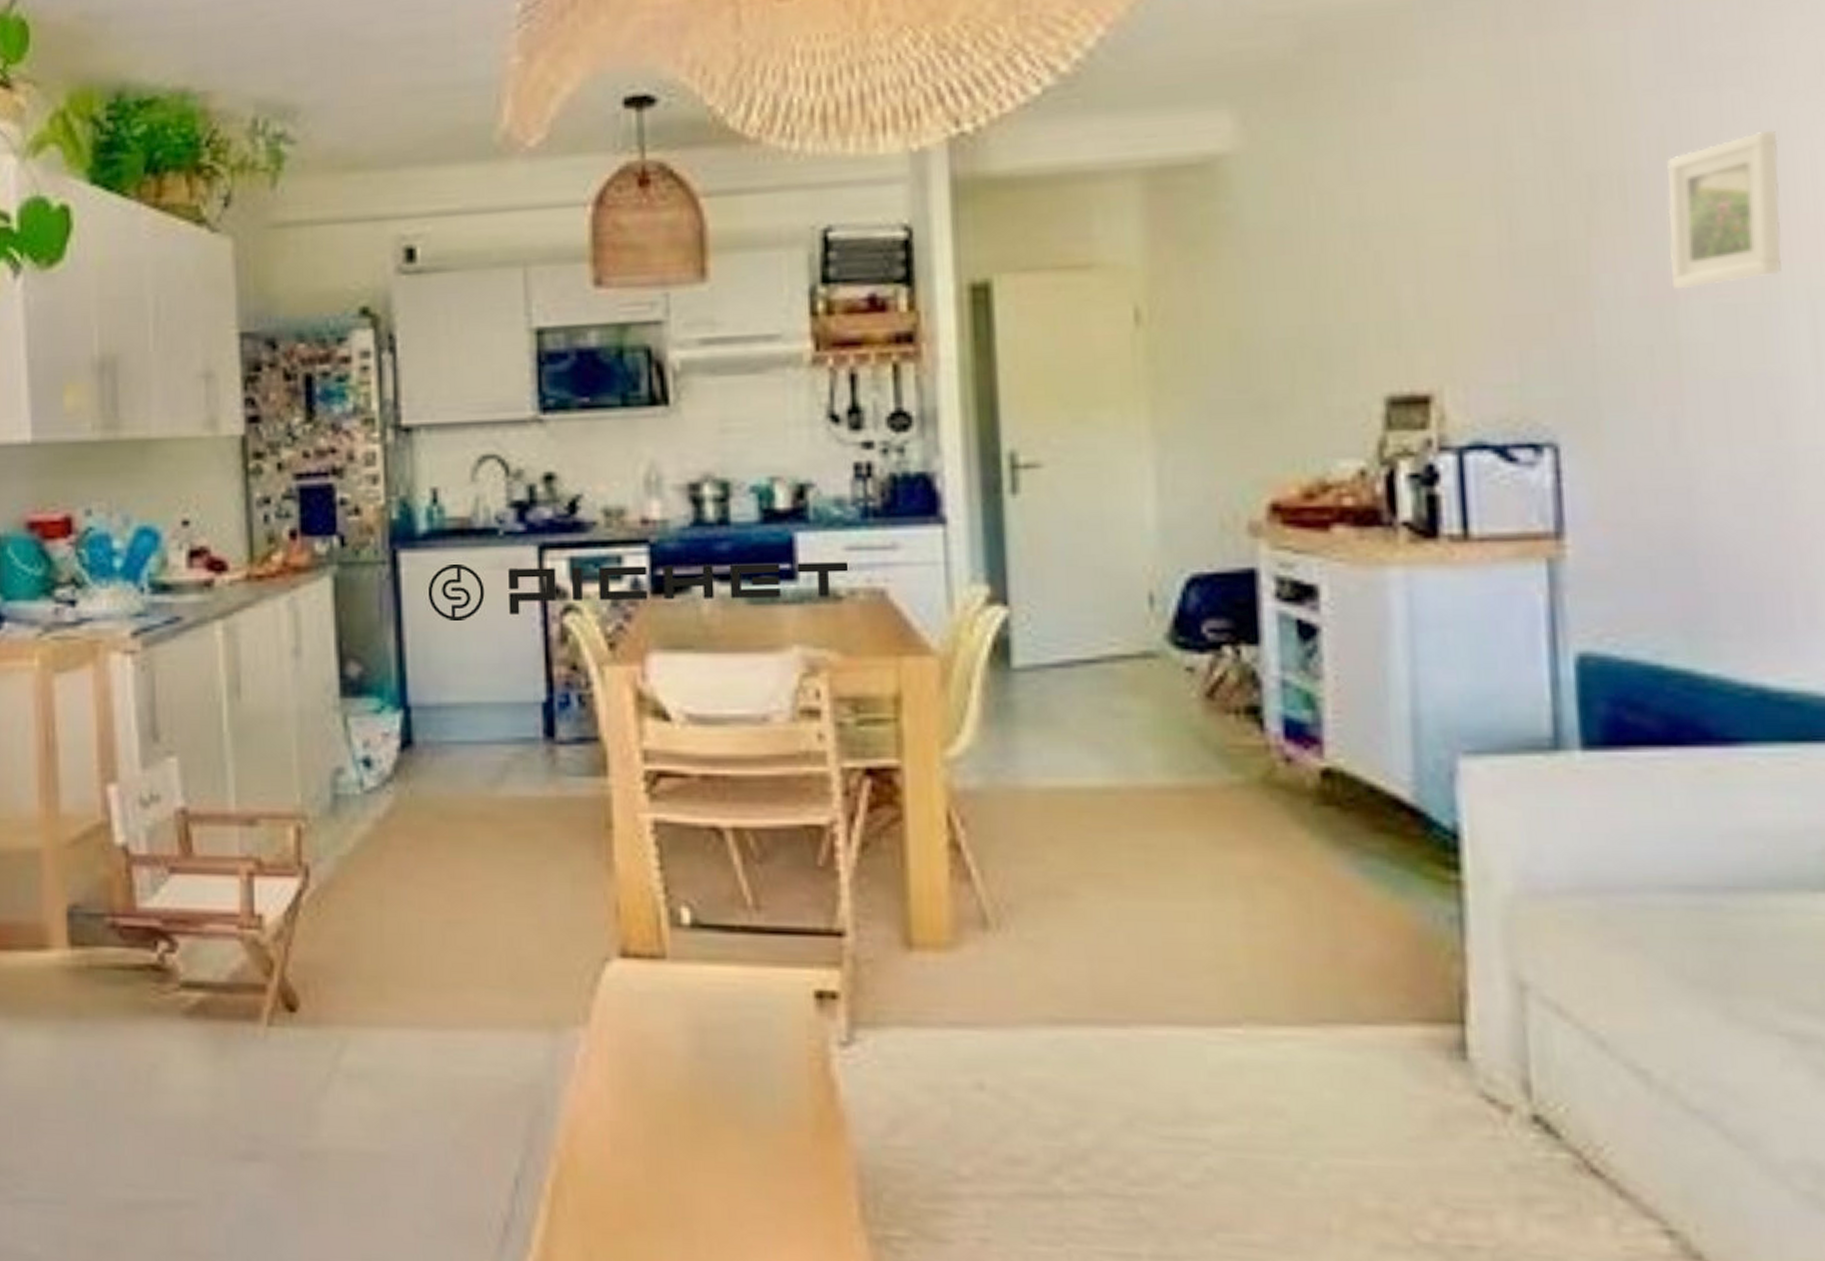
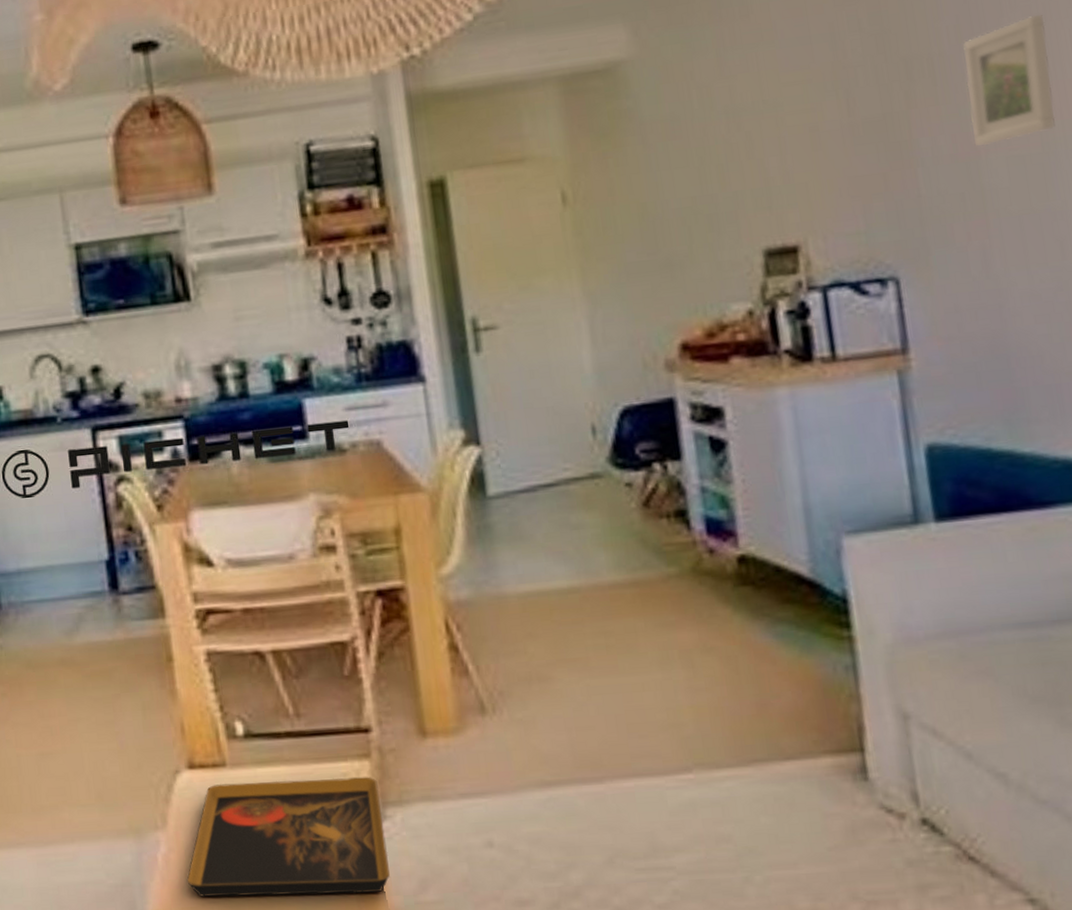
decorative tray: none [607,979,854,1128] -> present [186,777,390,897]

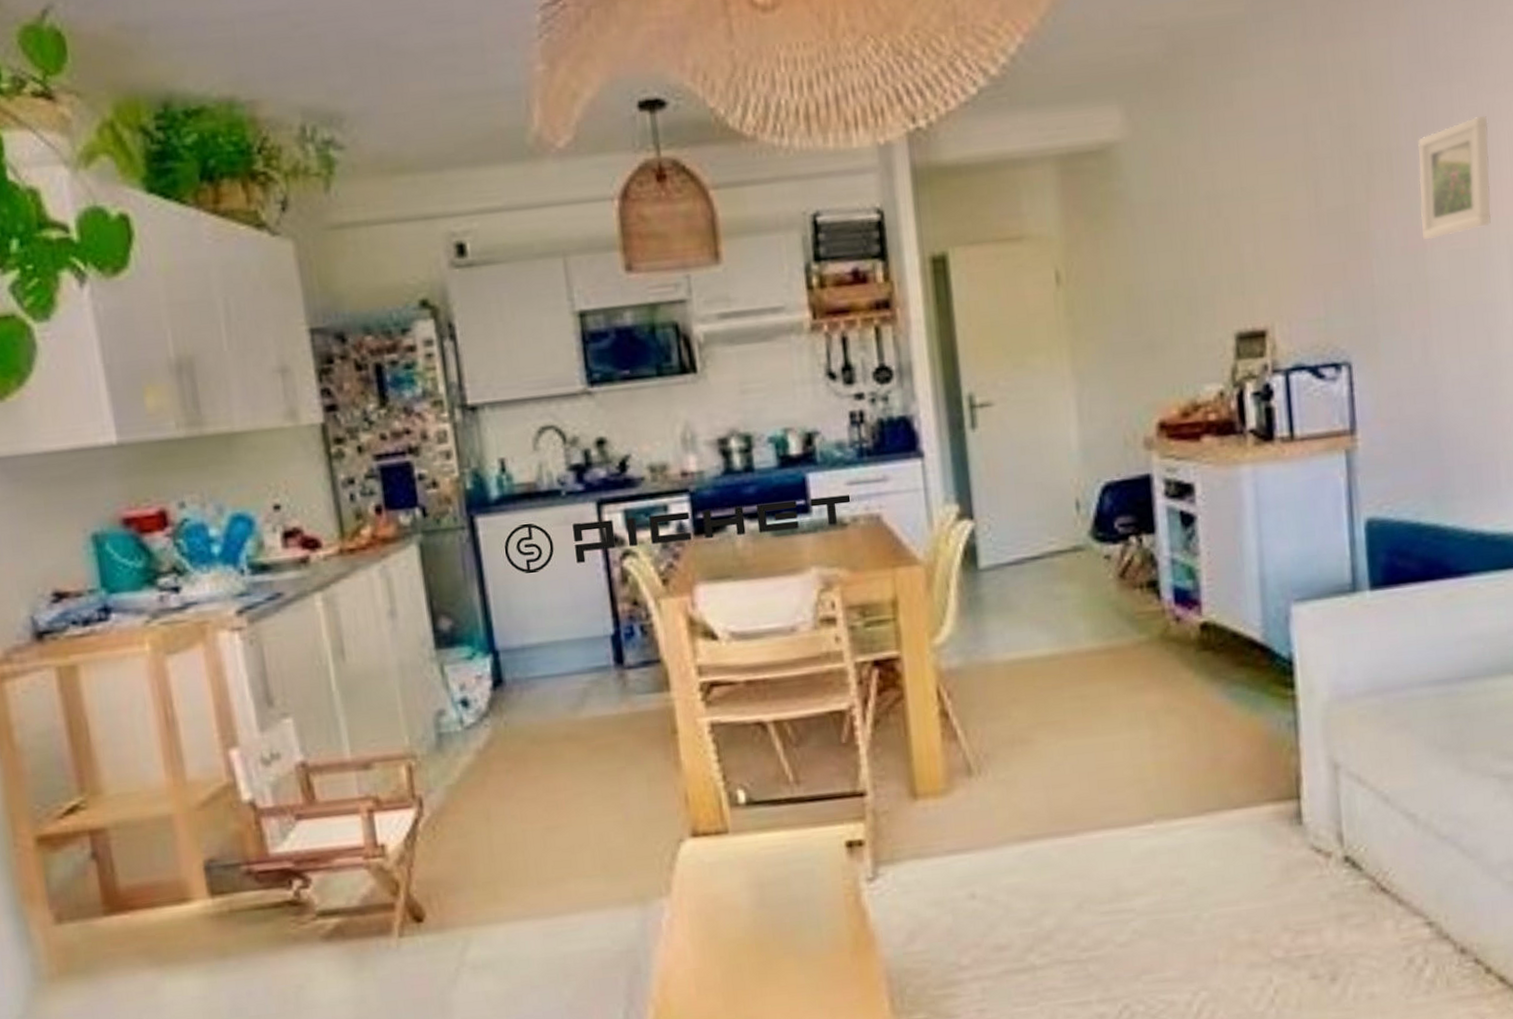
decorative tray: present [186,777,390,897] -> none [690,838,881,958]

